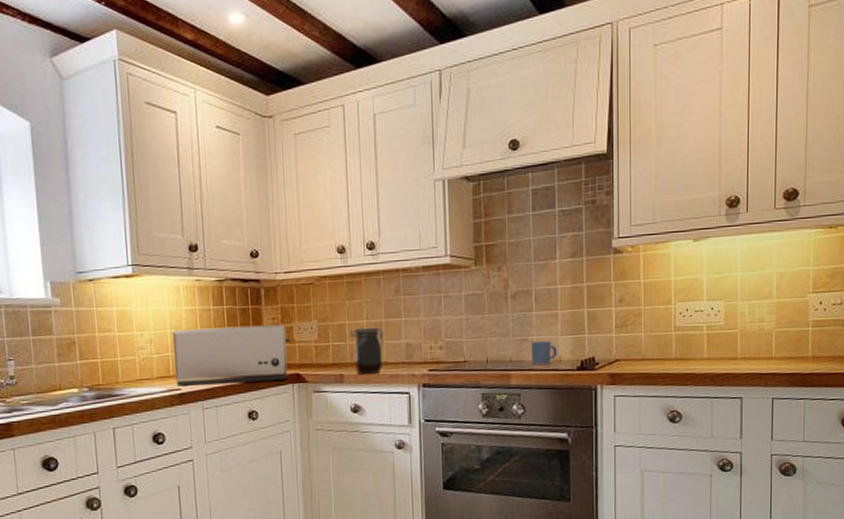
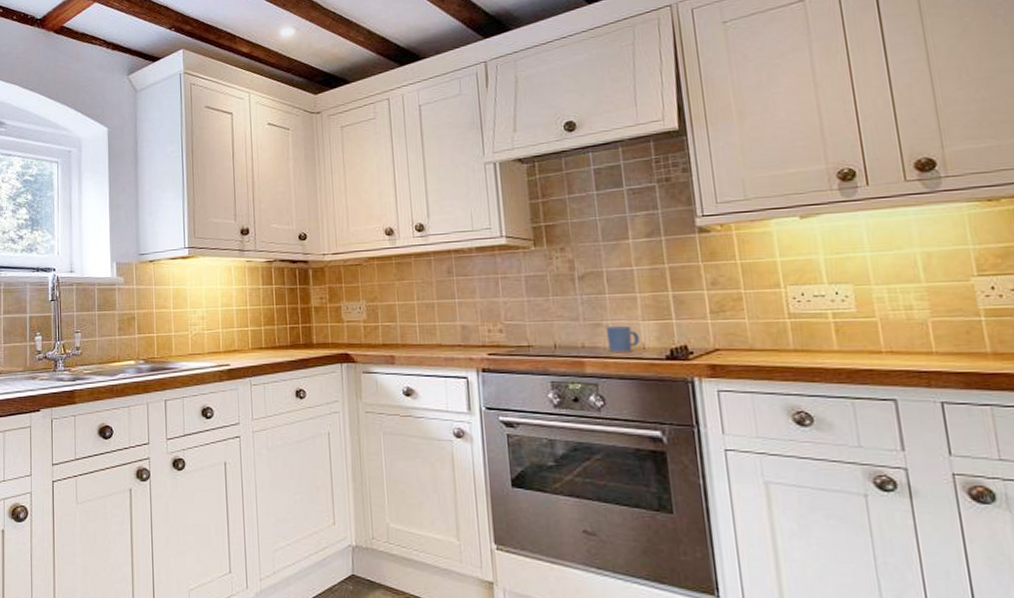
toaster: present [172,324,290,386] -> none [223,303,338,362]
jar: present [349,327,384,374] -> none [400,308,437,356]

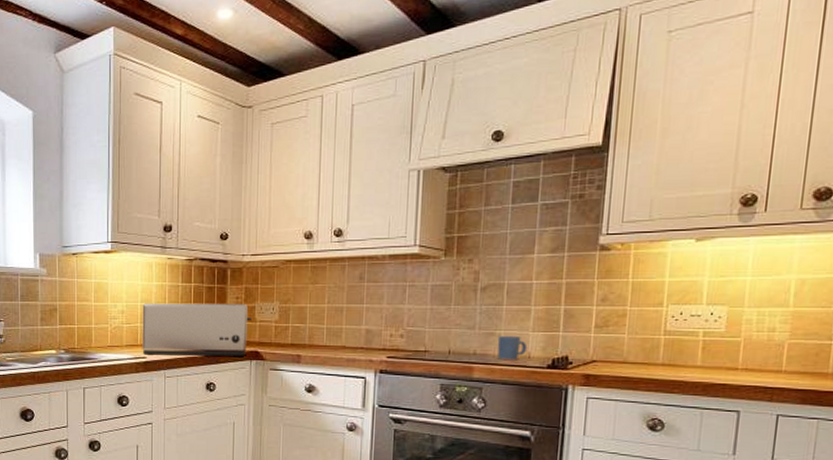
toaster: none [223,303,338,362] -> present [142,303,251,357]

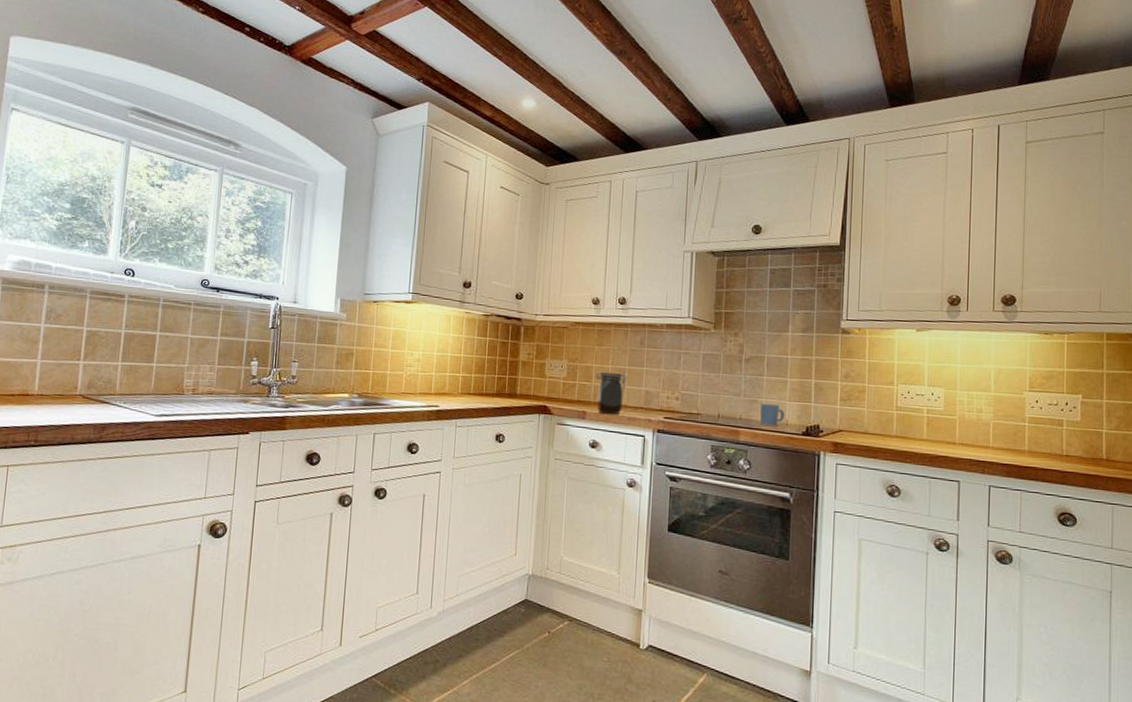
toaster: present [142,303,251,357] -> none [435,353,541,411]
jar: none [310,311,344,356] -> present [595,371,626,414]

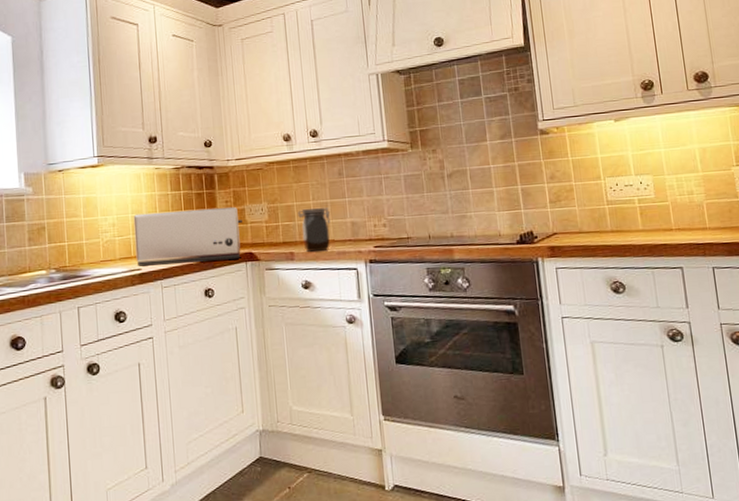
toaster: none [435,353,541,411] -> present [133,206,242,267]
mug: present [759,404,785,427] -> none [469,216,497,241]

